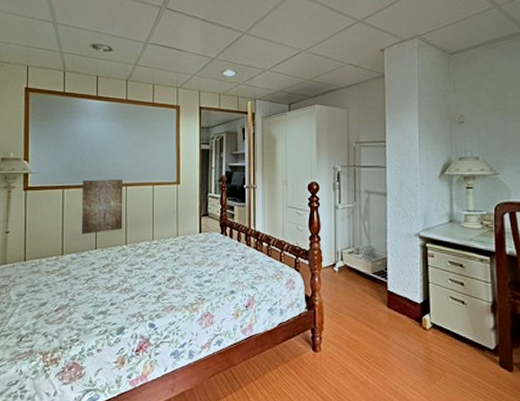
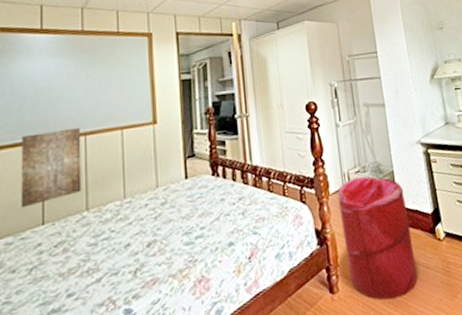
laundry hamper: none [329,257,396,370] -> present [337,176,417,301]

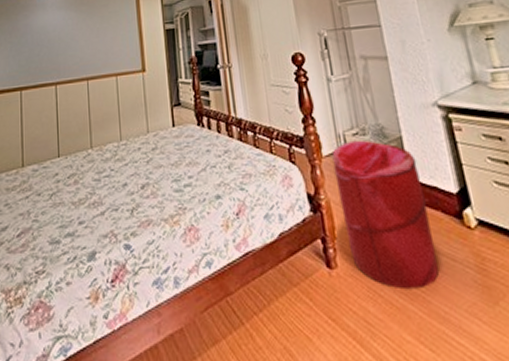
wall art: present [20,127,82,208] -> none [40,72,87,141]

